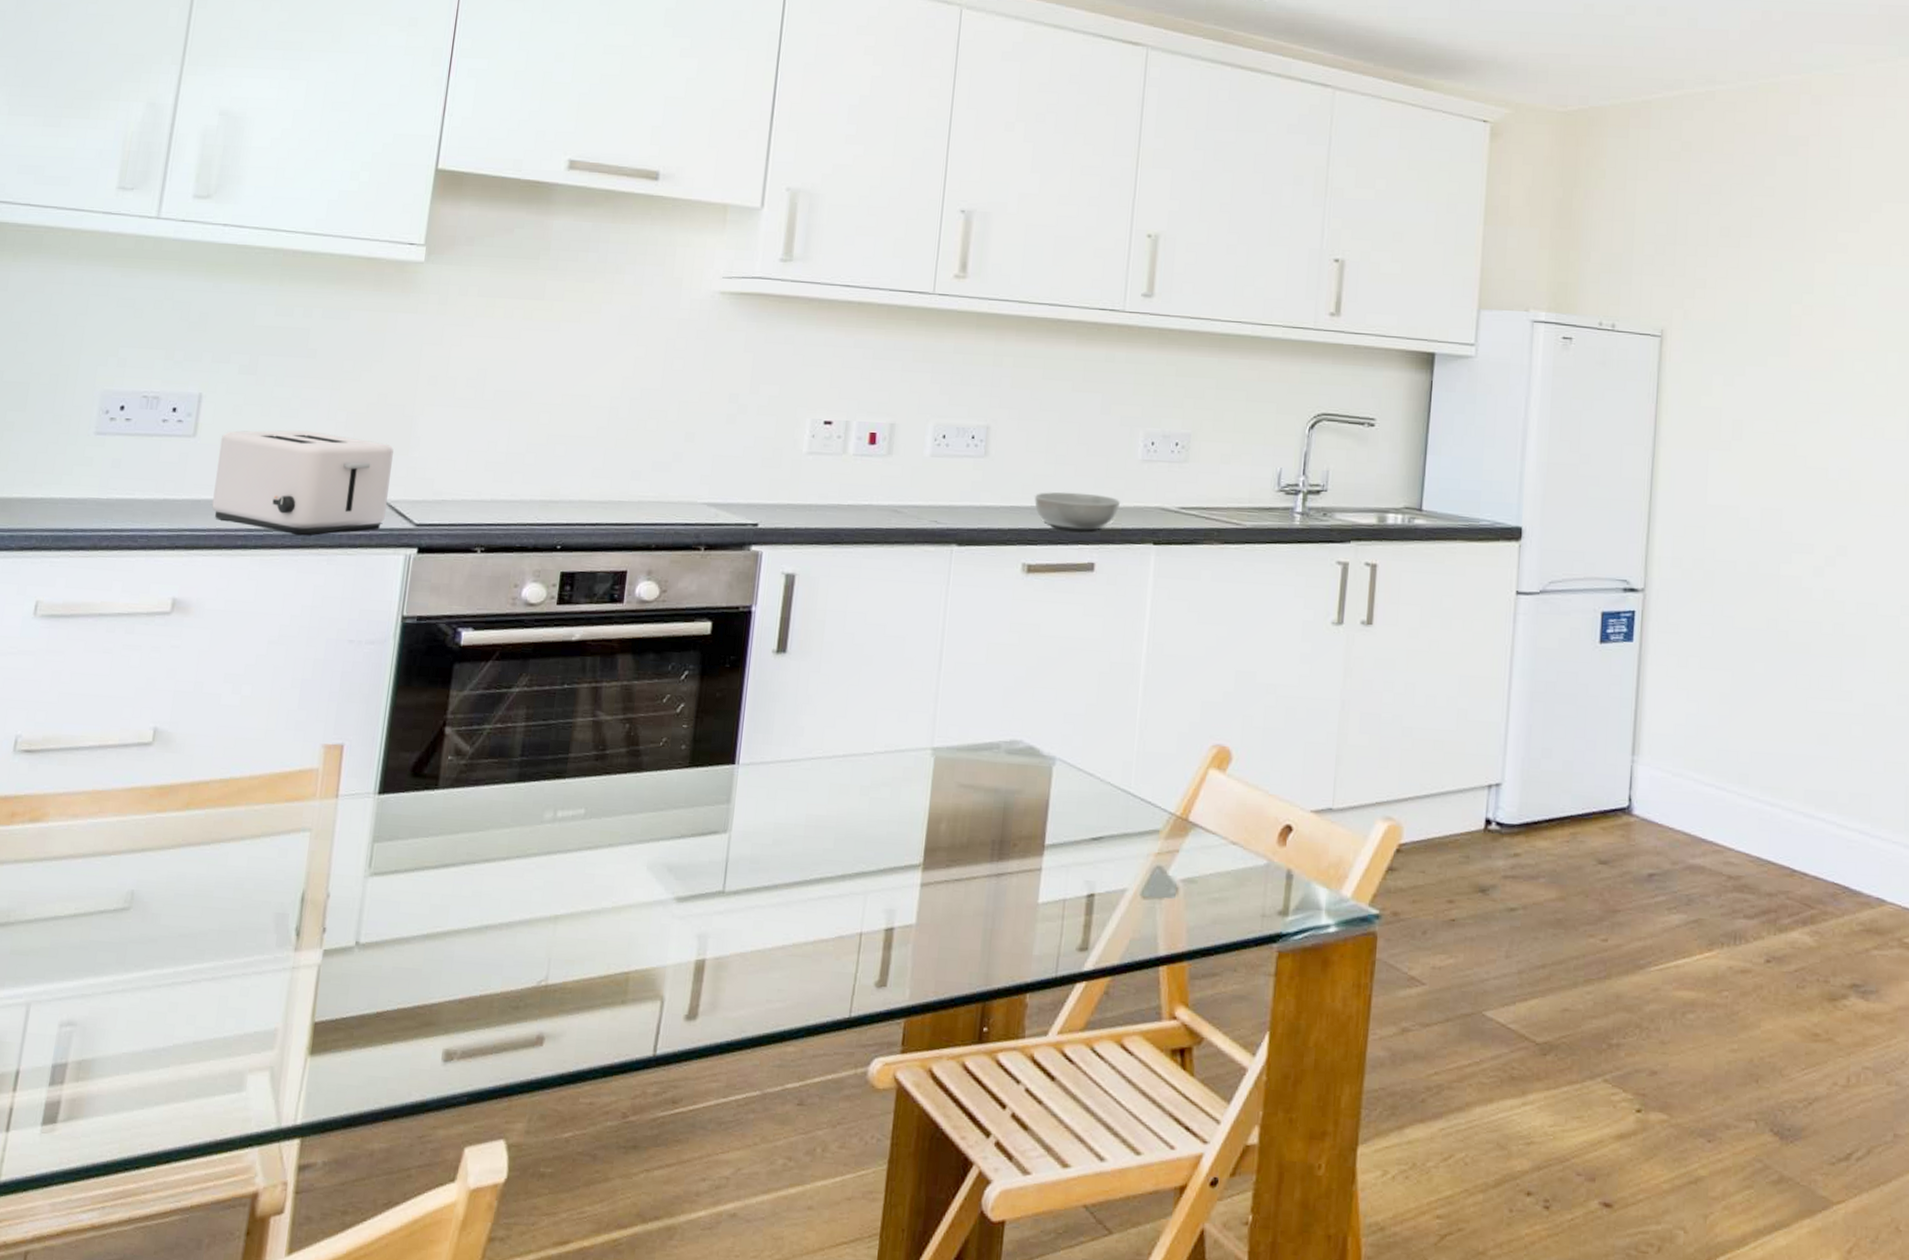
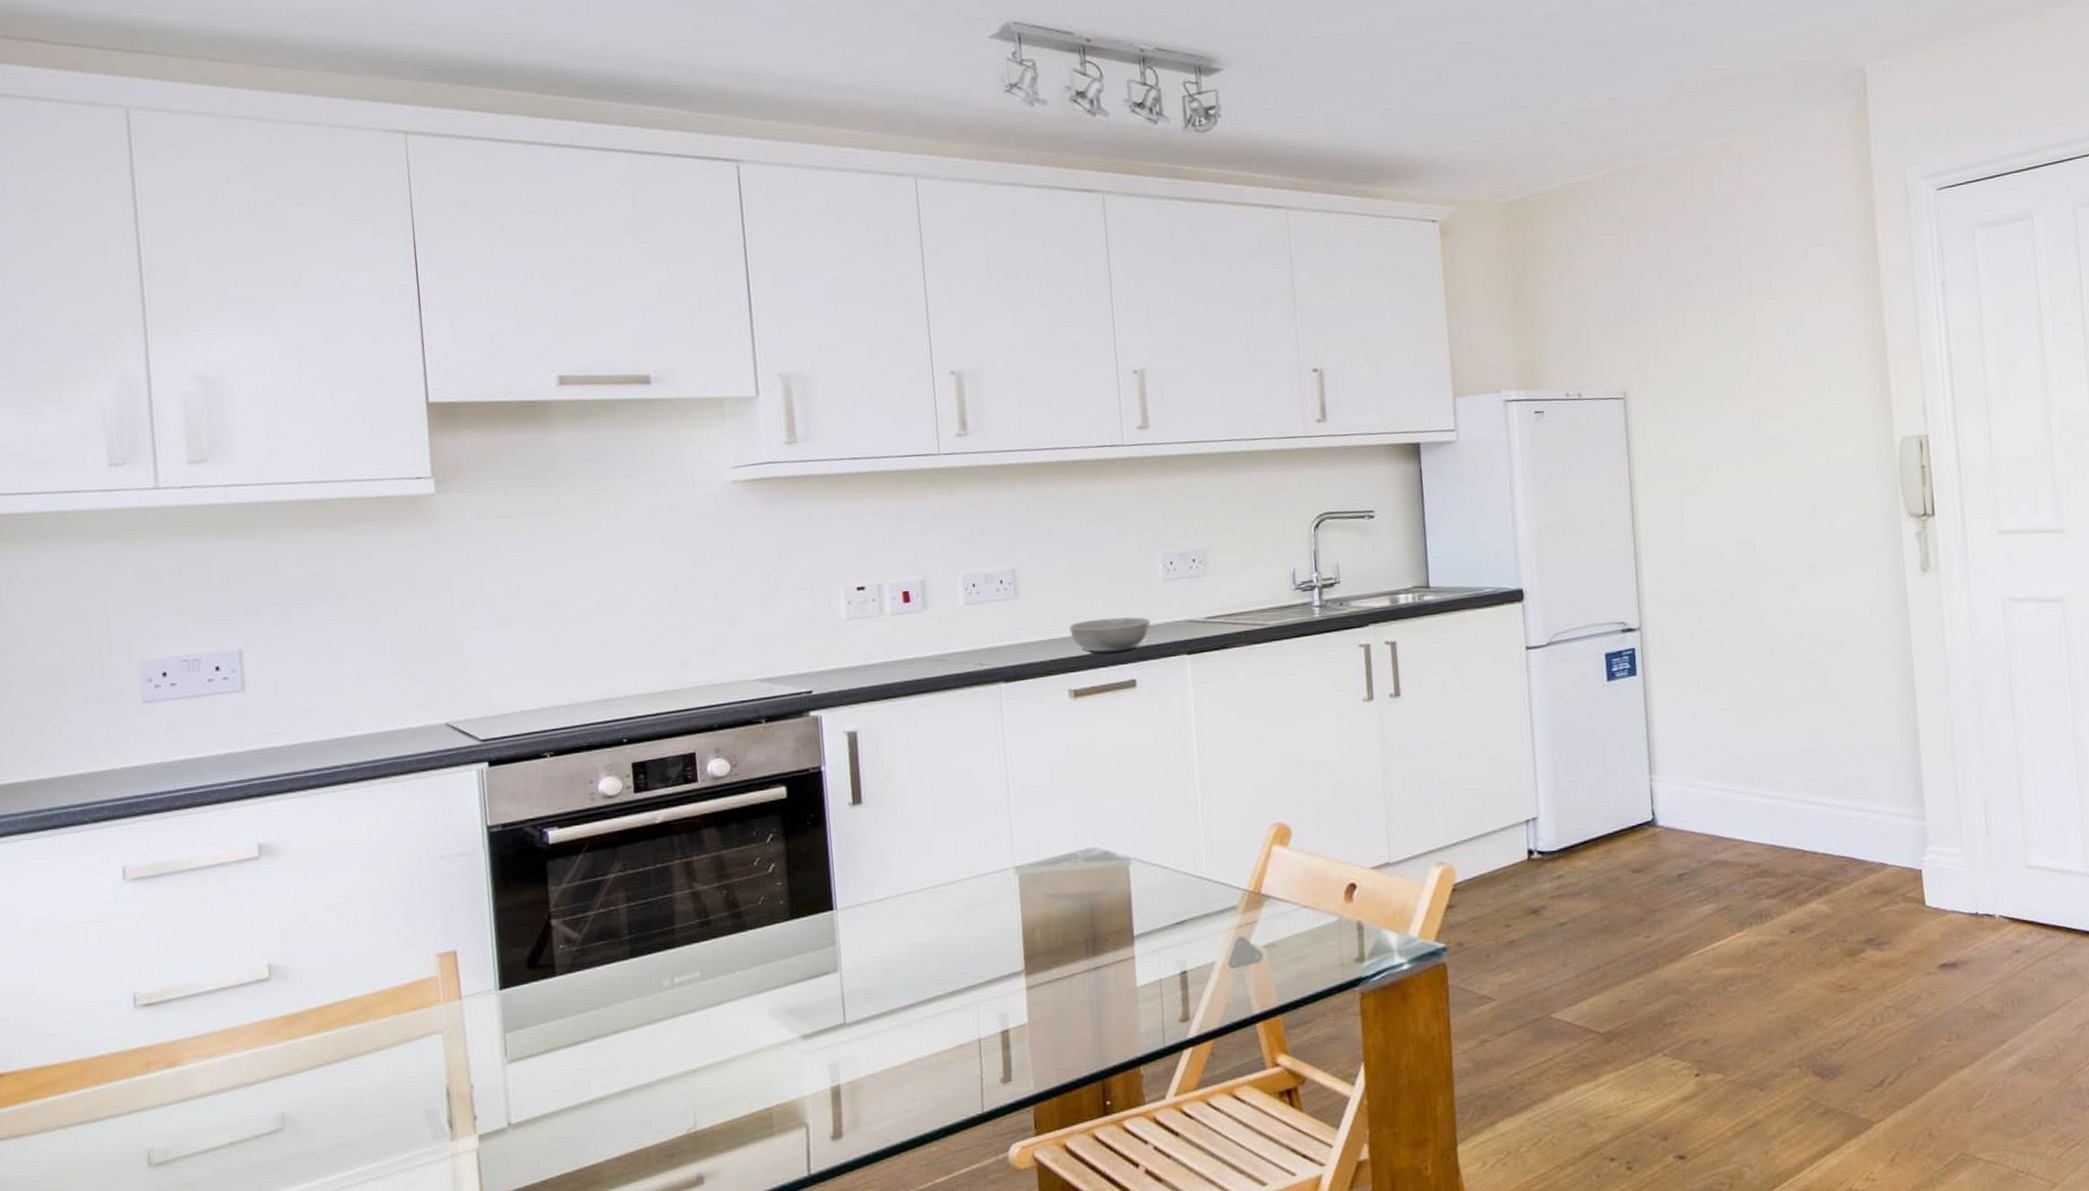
toaster: present [212,430,394,536] -> none [271,668,450,768]

